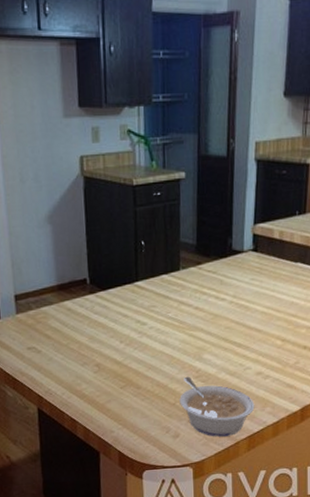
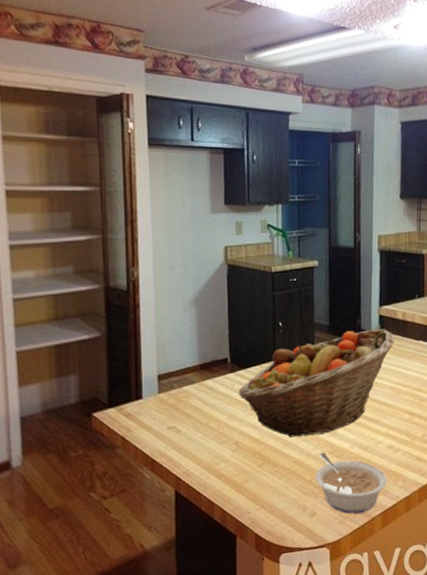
fruit basket: none [99,249,270,361] -> present [239,329,395,438]

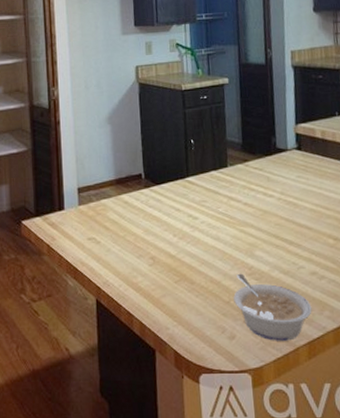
fruit basket: present [239,329,395,438] -> none [153,147,314,256]

